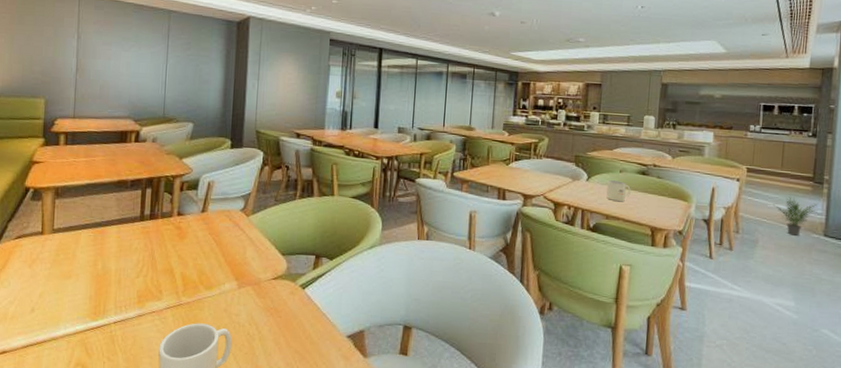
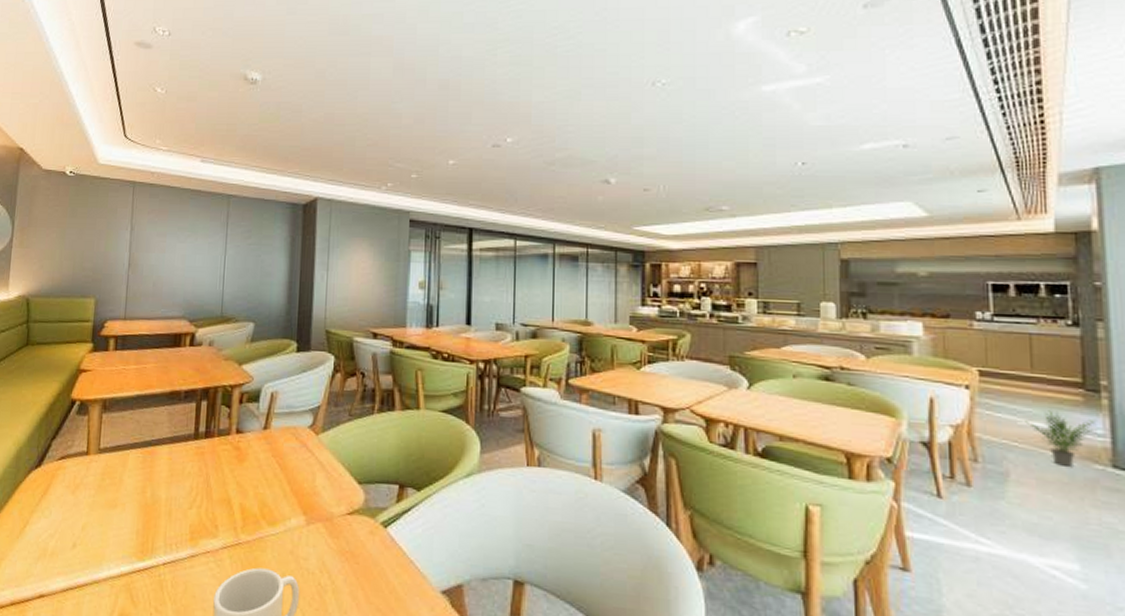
mug: present [606,180,631,202] -> none [777,388,811,418]

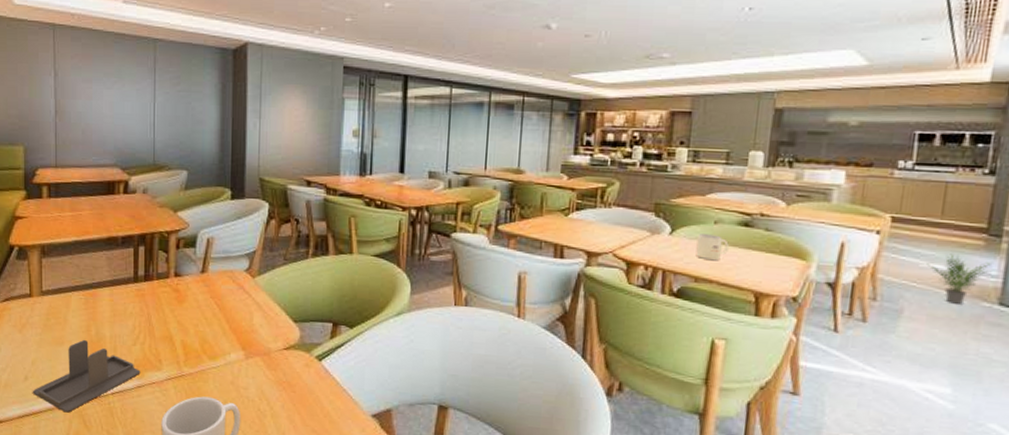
napkin holder: none [79,501,195,586] -> present [32,339,141,413]
mug: none [777,388,811,418] -> present [695,234,729,261]

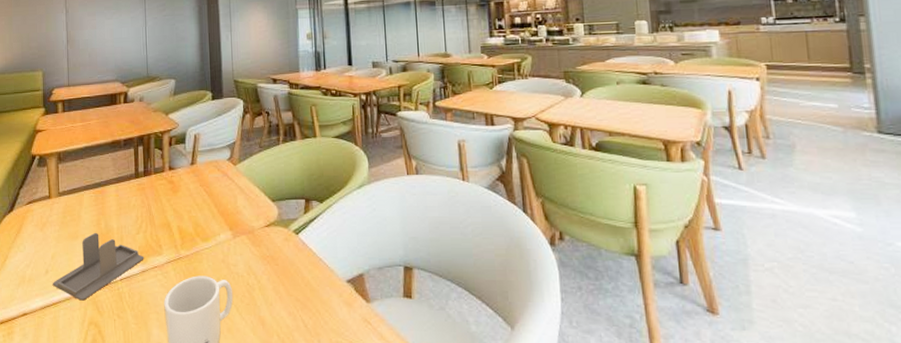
mug: present [695,234,729,261] -> none [604,93,633,116]
potted plant: present [926,253,993,304] -> none [806,92,863,136]

